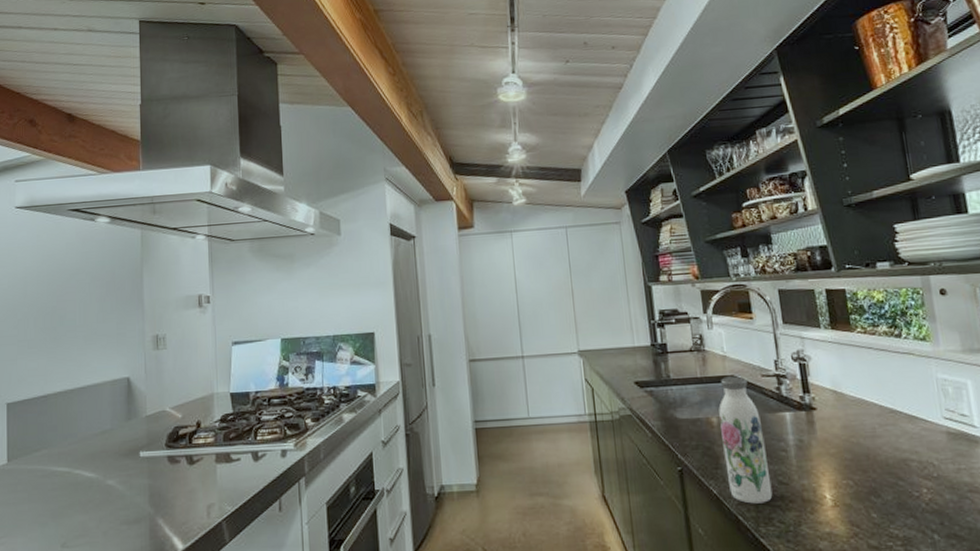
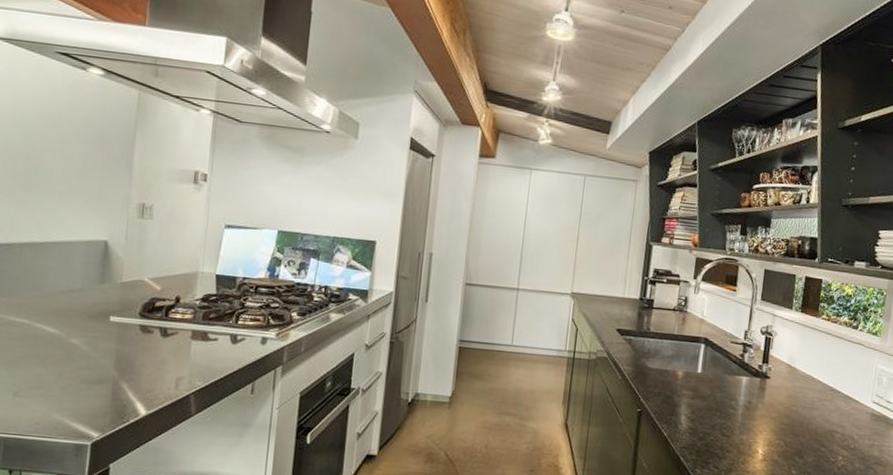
water bottle: present [719,376,773,504] -> none [678,338,721,450]

